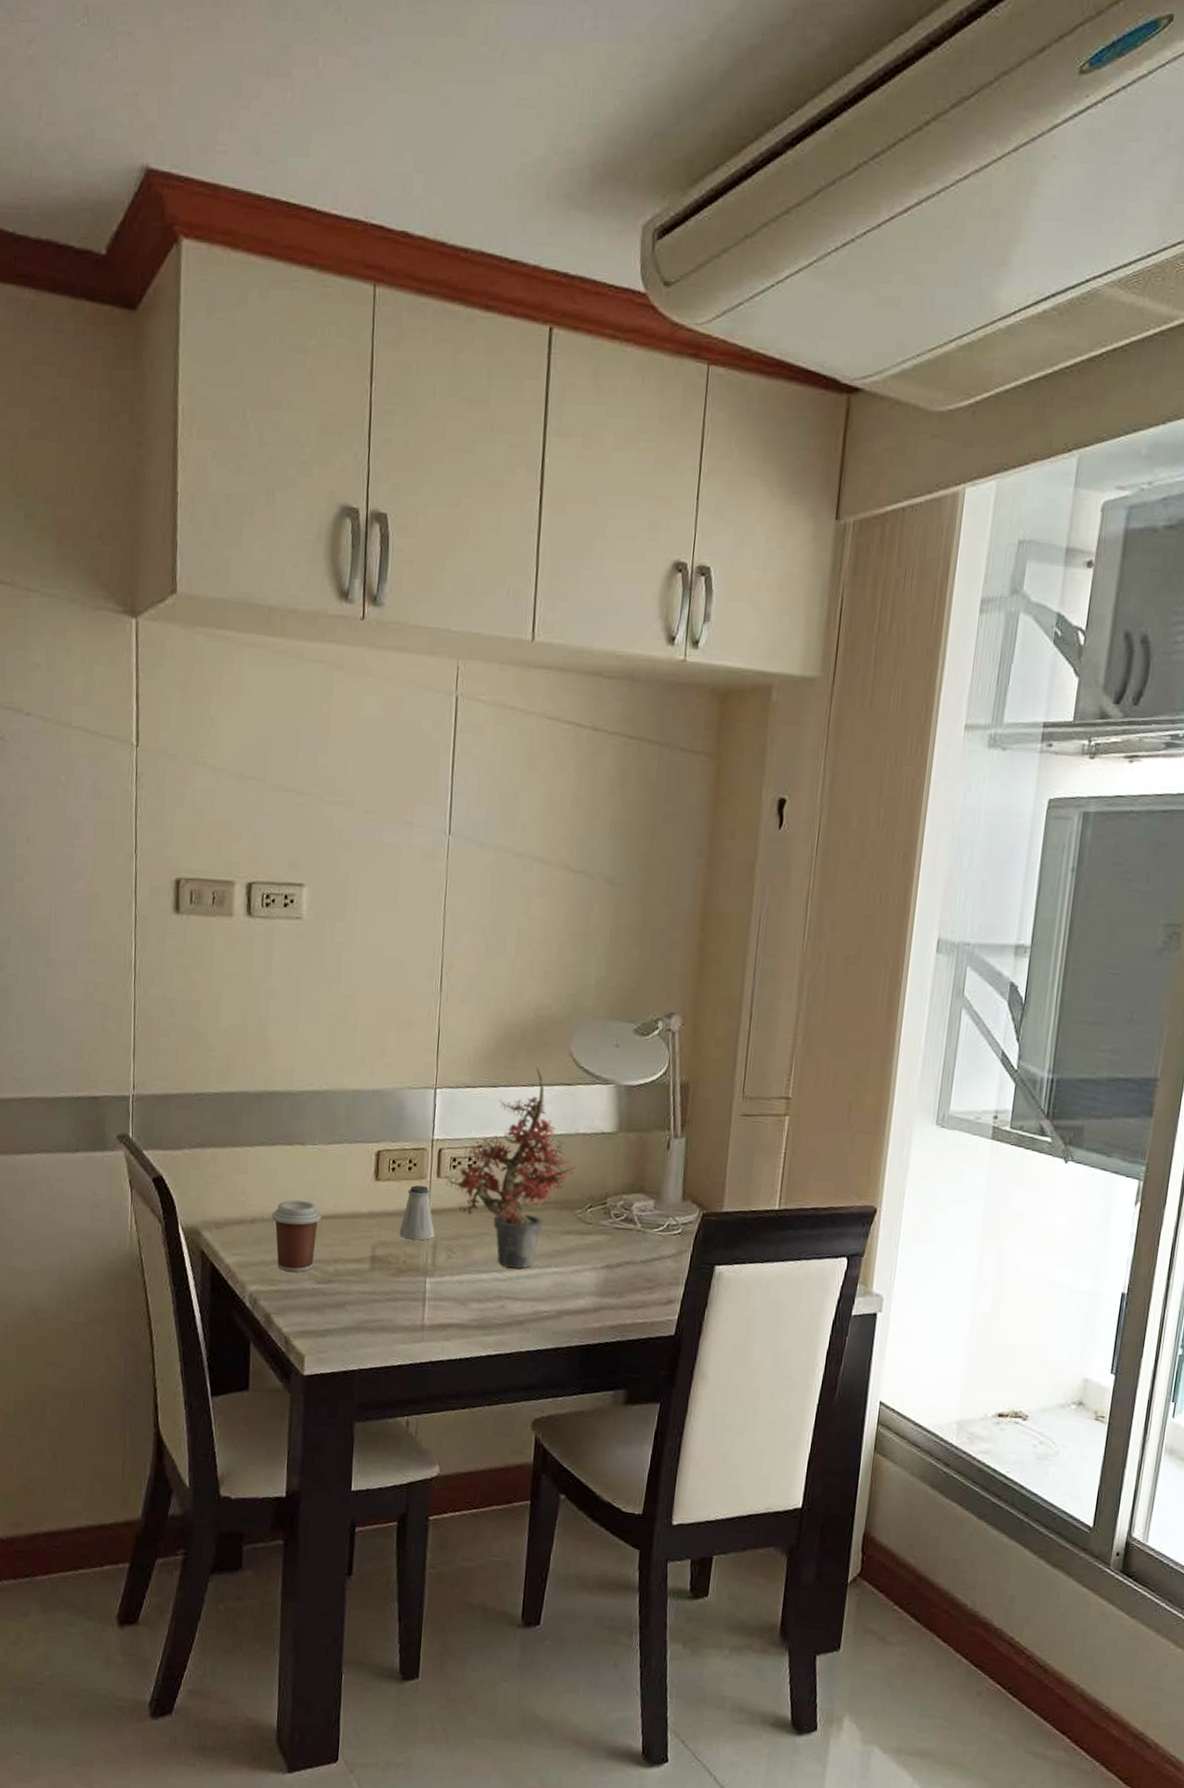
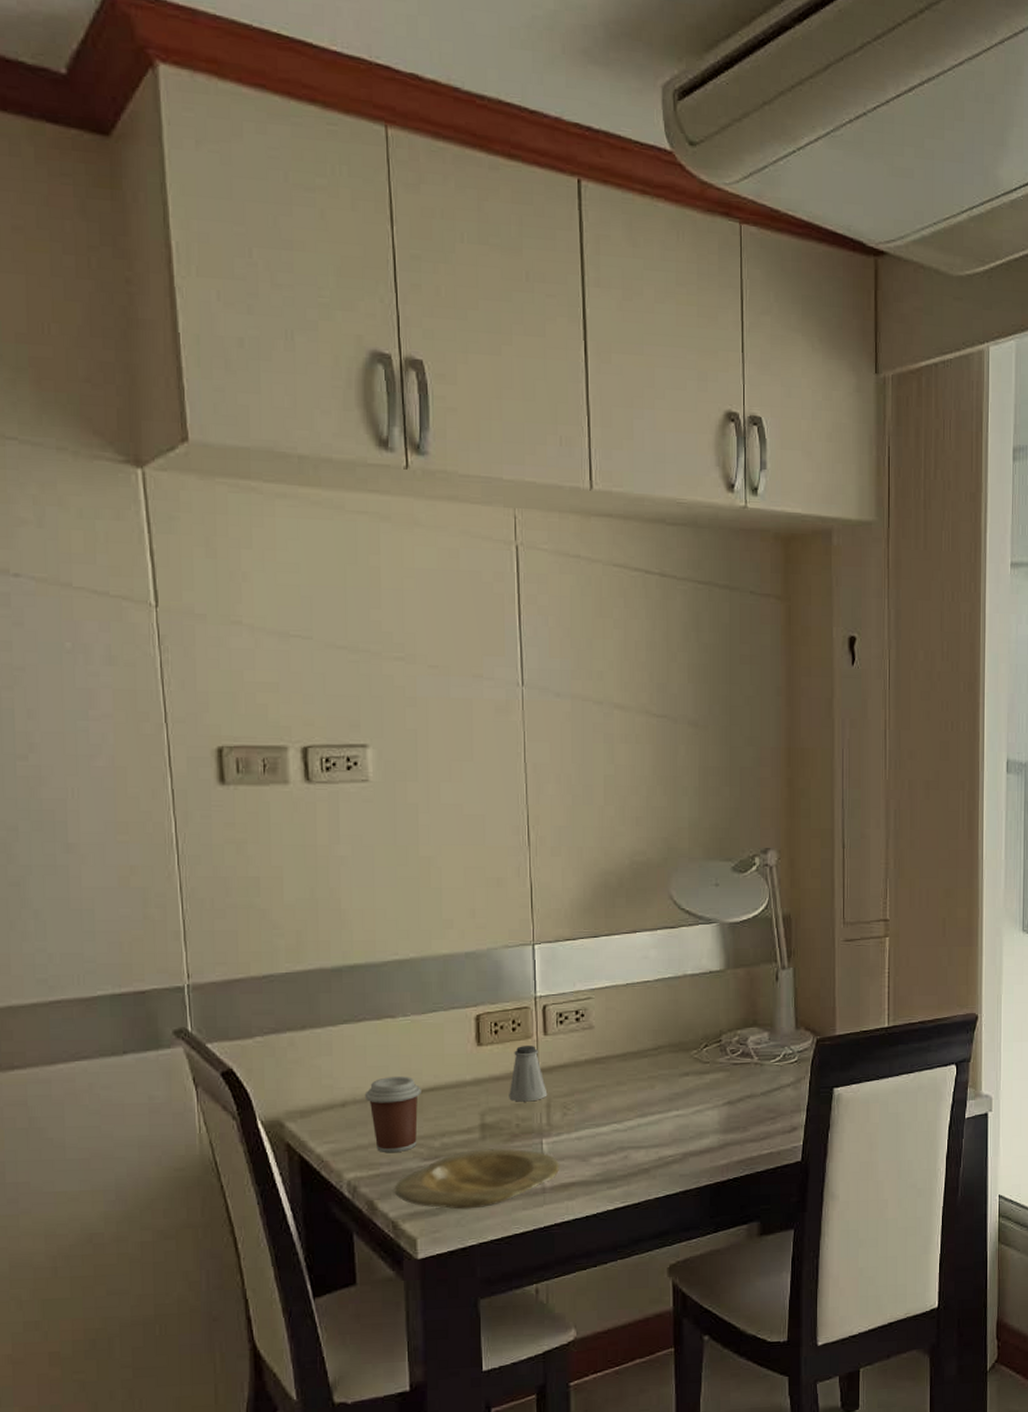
plate: none [289,1280,440,1336] -> present [394,1148,560,1210]
potted plant: present [444,1067,577,1269] -> none [551,913,689,1117]

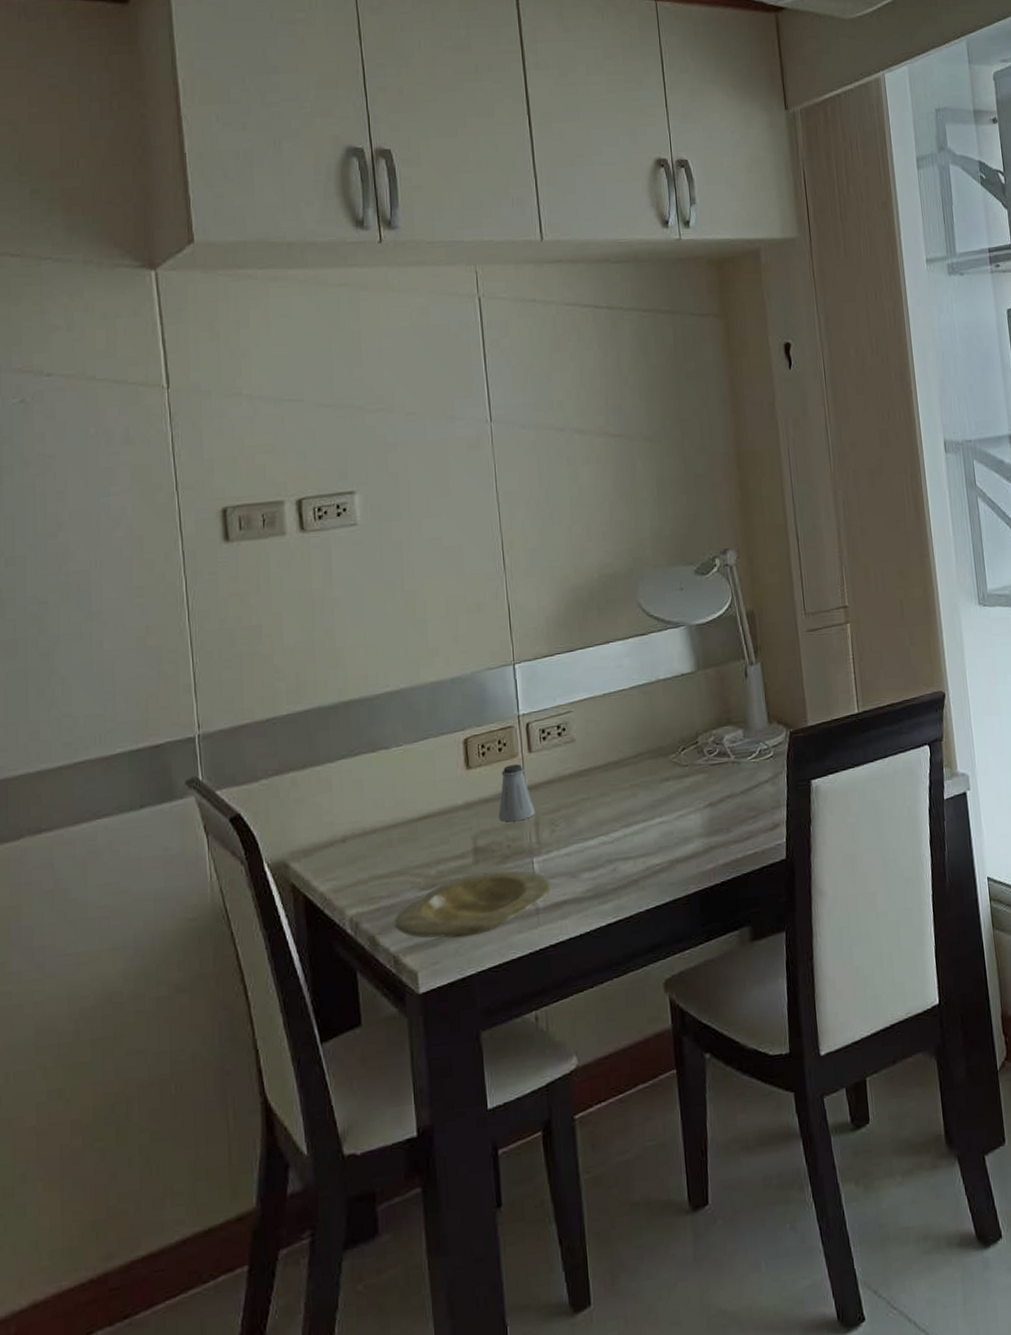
coffee cup: present [364,1077,421,1153] -> none [363,806,416,886]

